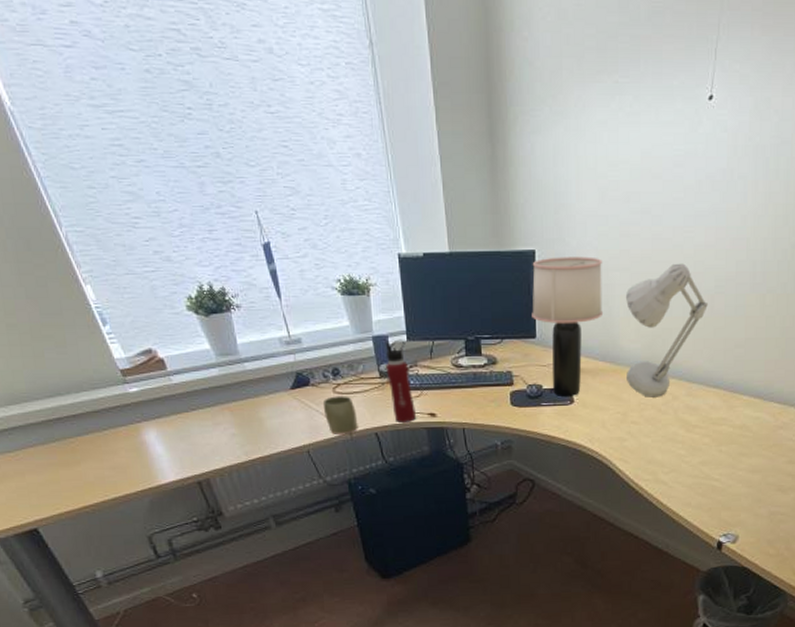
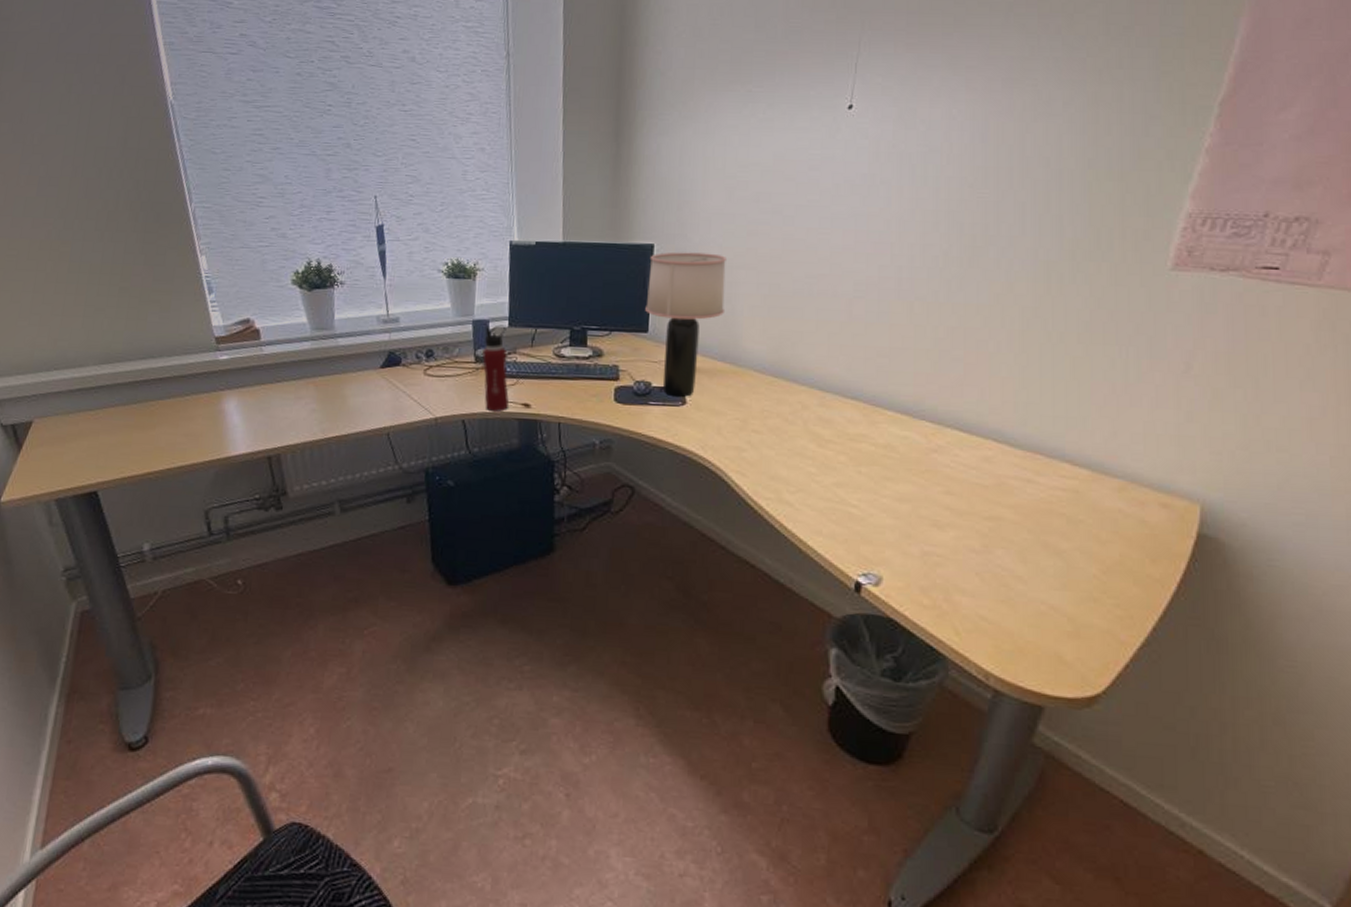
mug: present [323,396,358,434] -> none [411,378,446,419]
desk lamp: present [626,263,709,397] -> none [748,264,847,405]

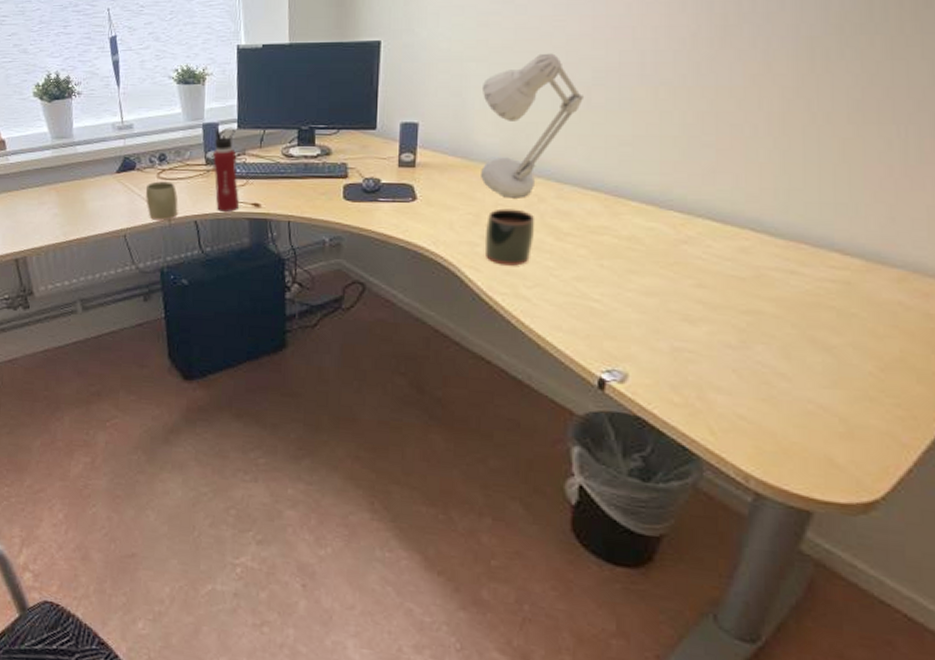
mug: none [411,378,446,419] -> present [145,181,178,221]
table lamp: present [645,252,726,397] -> none [373,47,456,192]
desk lamp: none [748,264,847,405] -> present [481,53,585,198]
mug: none [750,415,799,471] -> present [484,208,535,266]

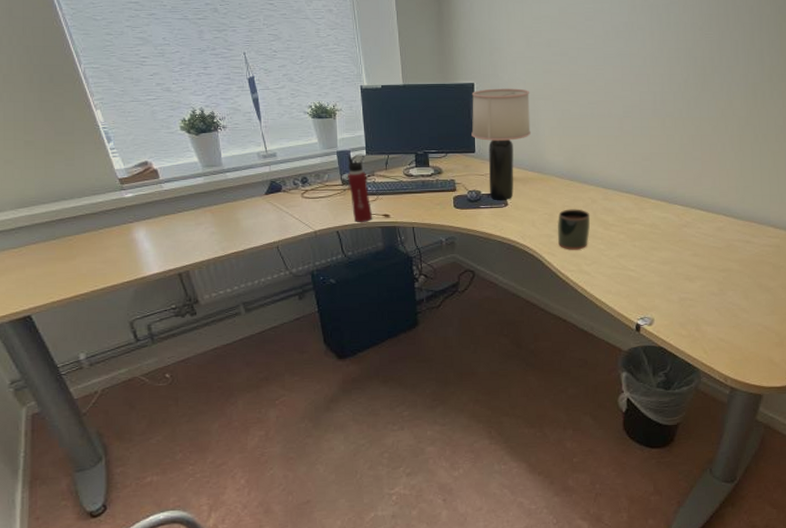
mug: present [145,181,178,221] -> none [292,200,322,233]
table lamp: none [373,47,456,192] -> present [471,88,531,200]
desk lamp: present [481,53,585,198] -> none [550,94,619,201]

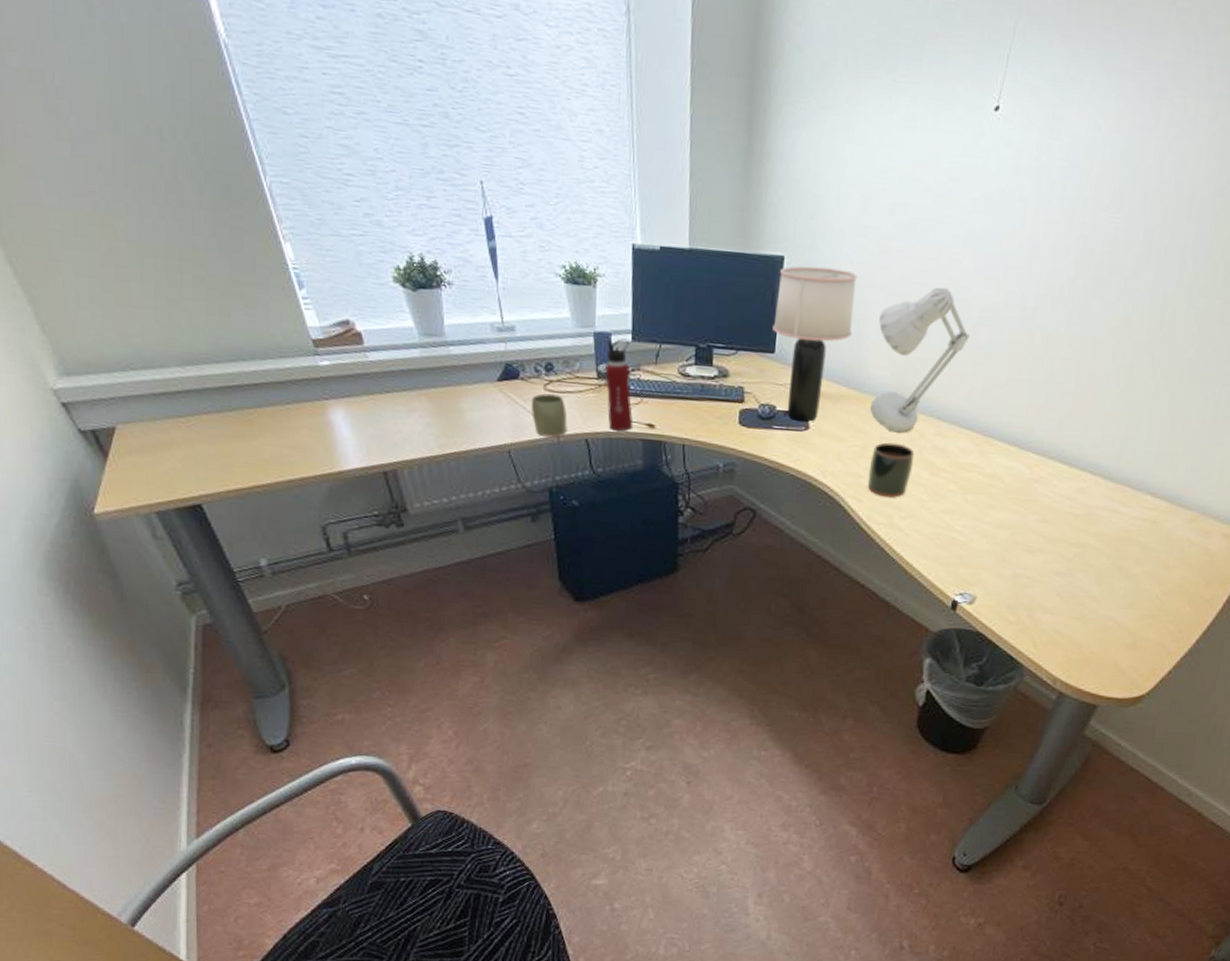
mug: none [292,200,322,233] -> present [531,393,568,437]
desk lamp: none [550,94,619,201] -> present [870,287,971,433]

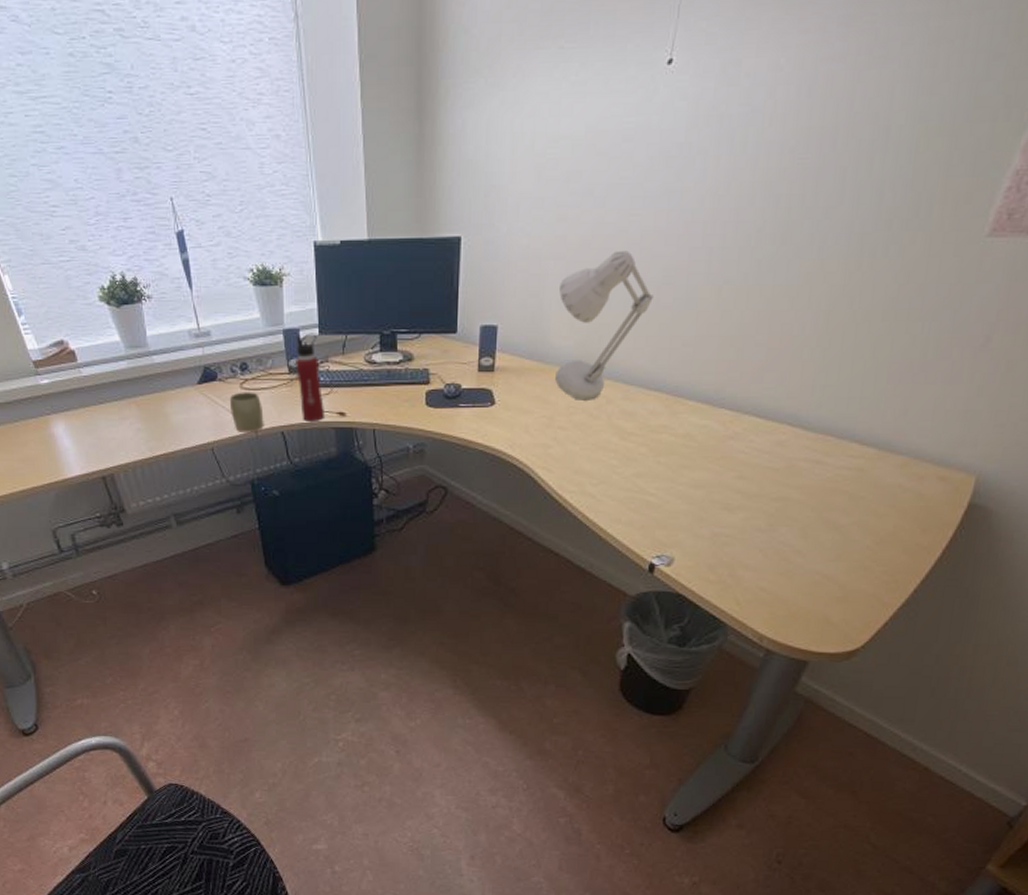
table lamp: present [773,266,857,422] -> none [453,243,535,397]
mug: present [867,442,915,498] -> none [556,411,603,465]

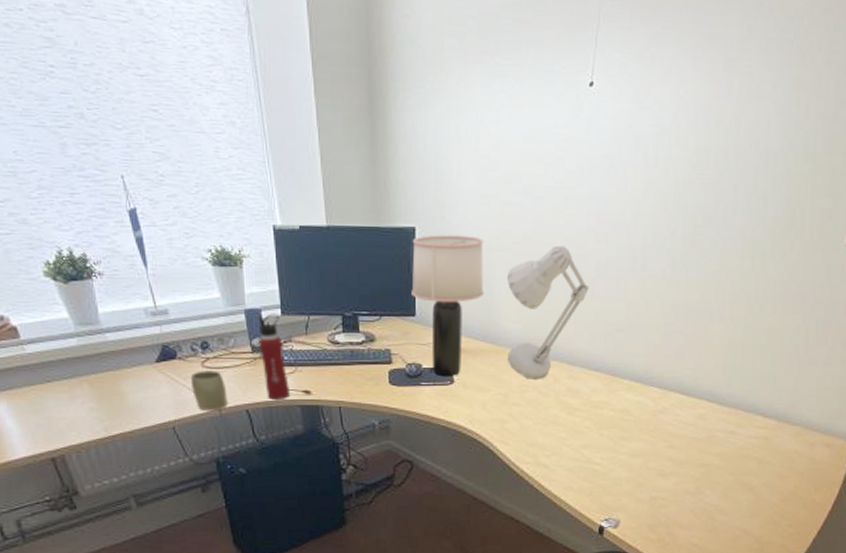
table lamp: none [453,243,535,397] -> present [411,235,484,376]

